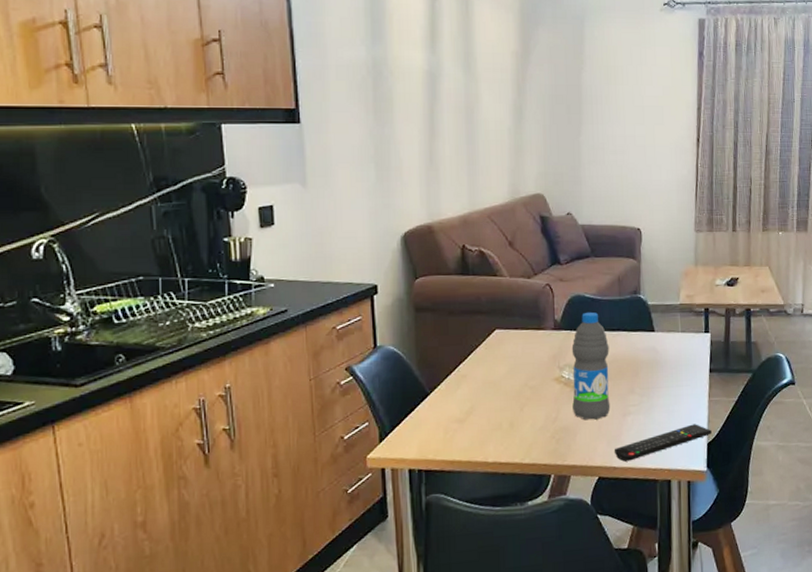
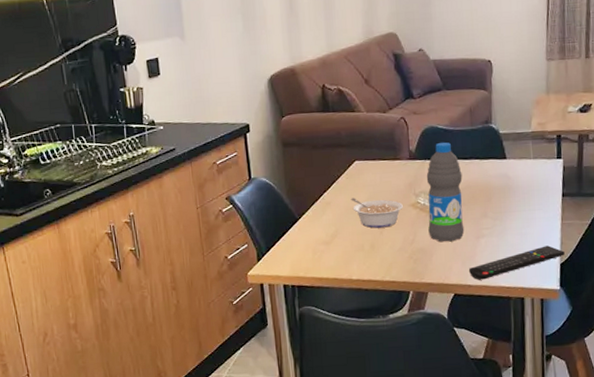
legume: none [489,370,546,405] -> present [351,197,403,229]

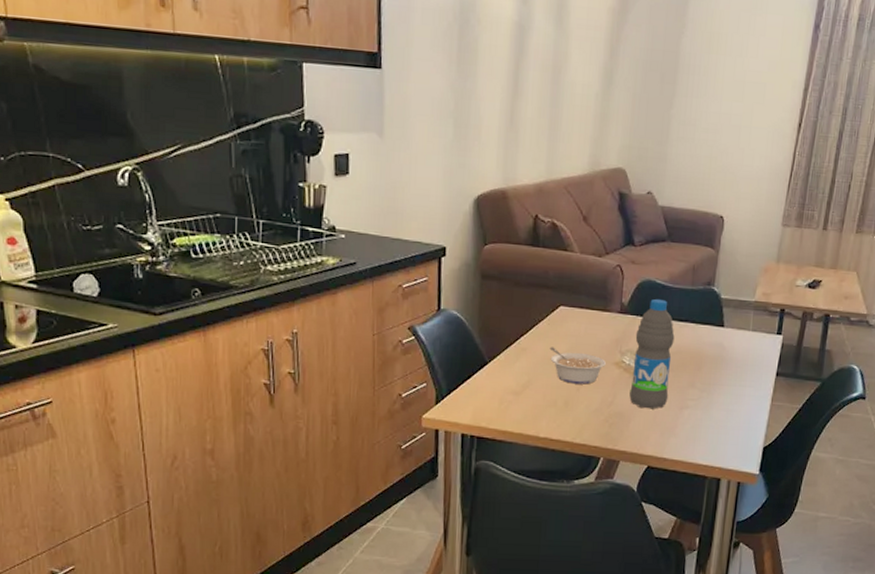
remote control: present [468,245,565,280] -> none [666,426,770,455]

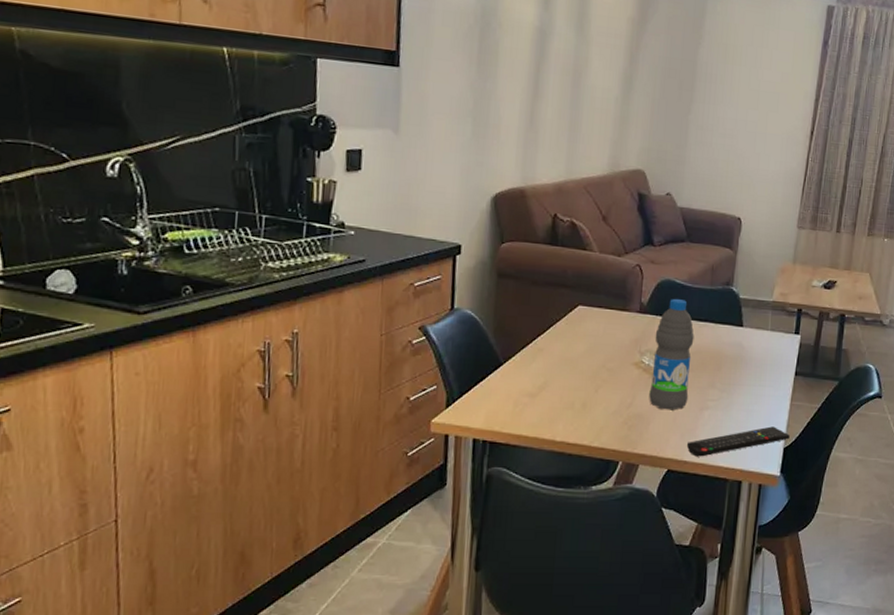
legume: present [549,347,606,385] -> none [567,347,625,386]
remote control: none [666,426,770,455] -> present [686,426,790,457]

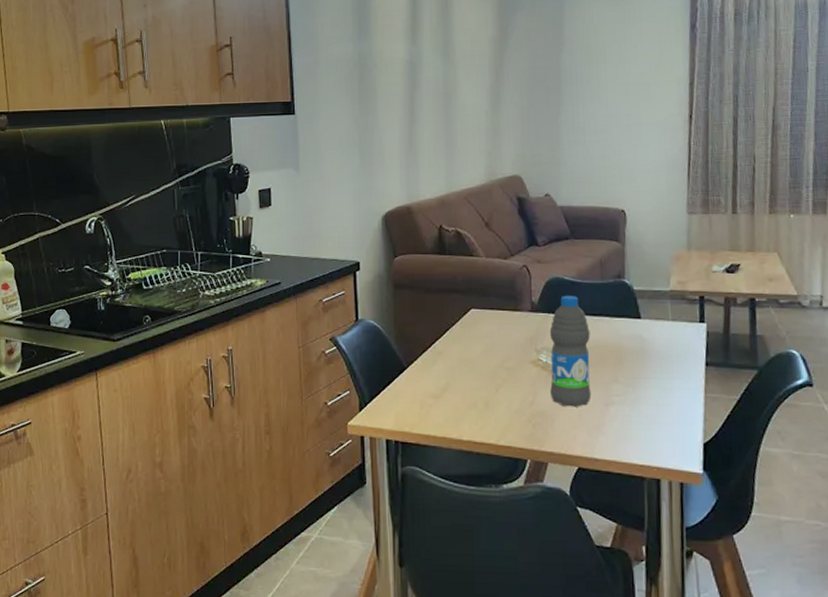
remote control: present [686,426,790,457] -> none [595,421,709,454]

